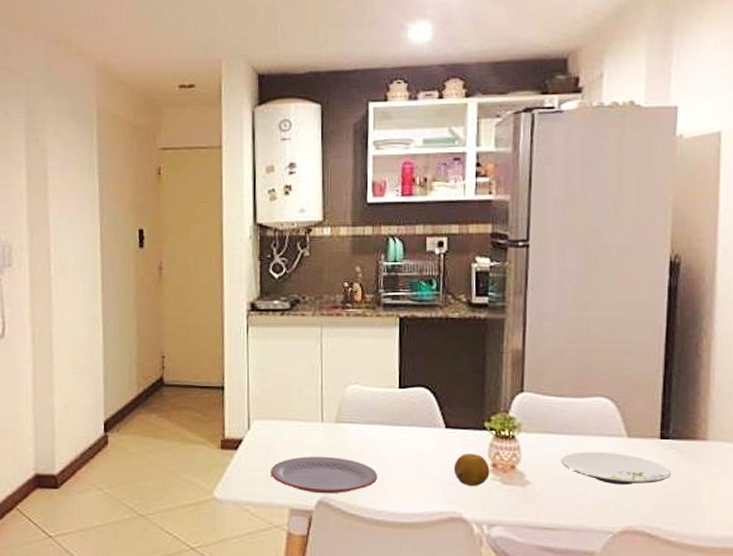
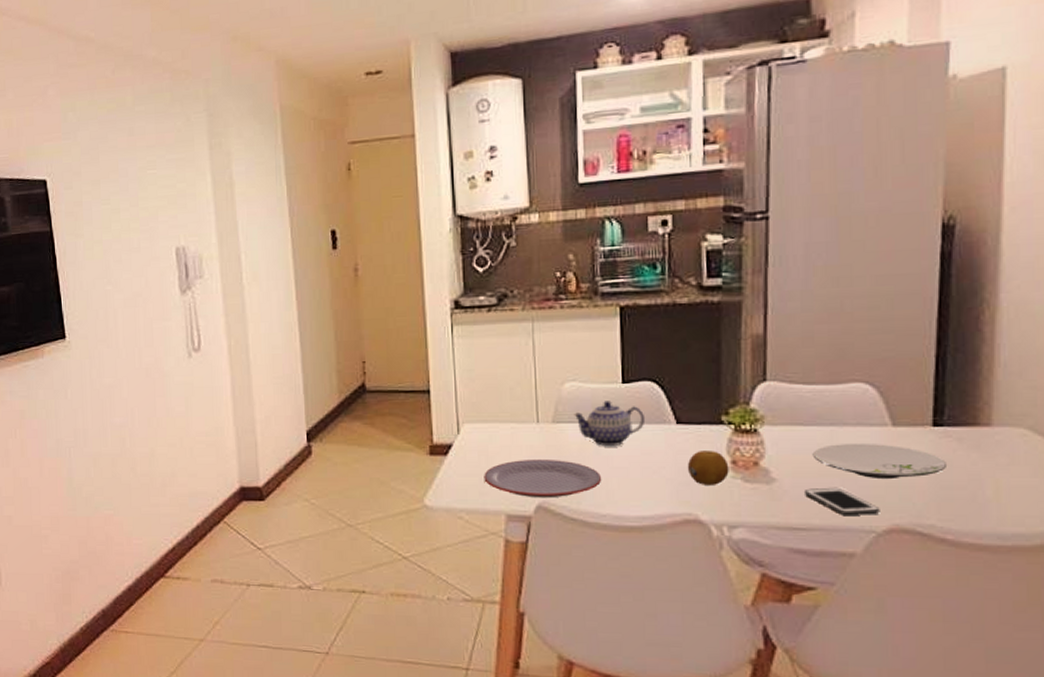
teapot: none [355,404,419,446] -> present [574,401,646,446]
cell phone: none [553,491,616,517] -> present [803,487,880,515]

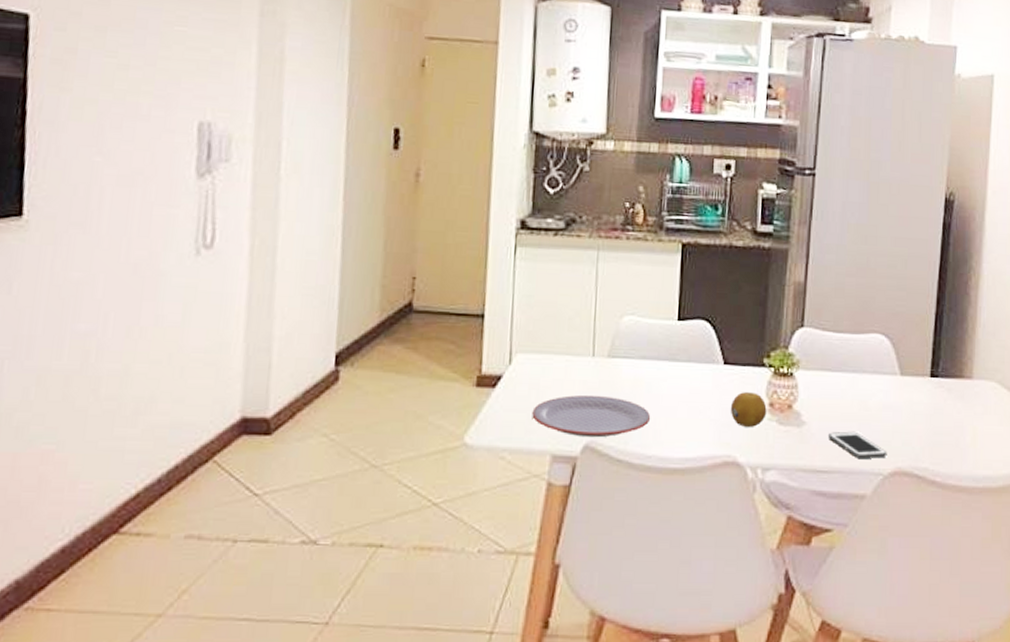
teapot: present [574,401,646,446] -> none [629,337,697,384]
plate: present [812,443,946,478] -> none [837,389,939,424]

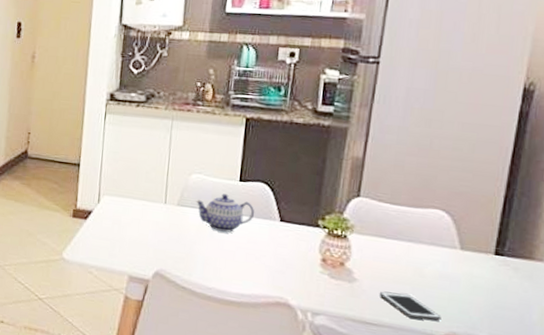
plate: present [532,394,651,438] -> none [114,232,212,268]
teapot: none [629,337,697,384] -> present [196,194,255,233]
fruit: present [730,392,767,427] -> none [284,246,319,277]

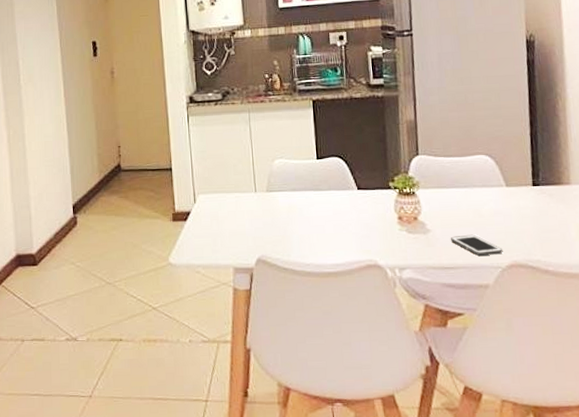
teapot: present [196,194,255,233] -> none [282,173,335,209]

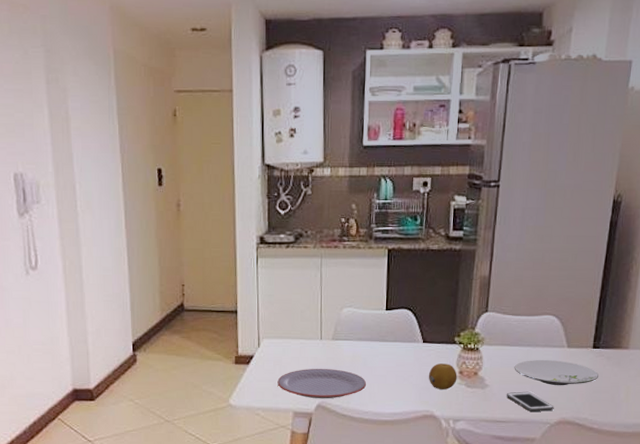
plate: none [215,221,306,253] -> present [277,368,367,399]
fruit: none [367,210,397,237] -> present [428,364,457,389]
plate: none [454,200,544,226] -> present [514,359,598,385]

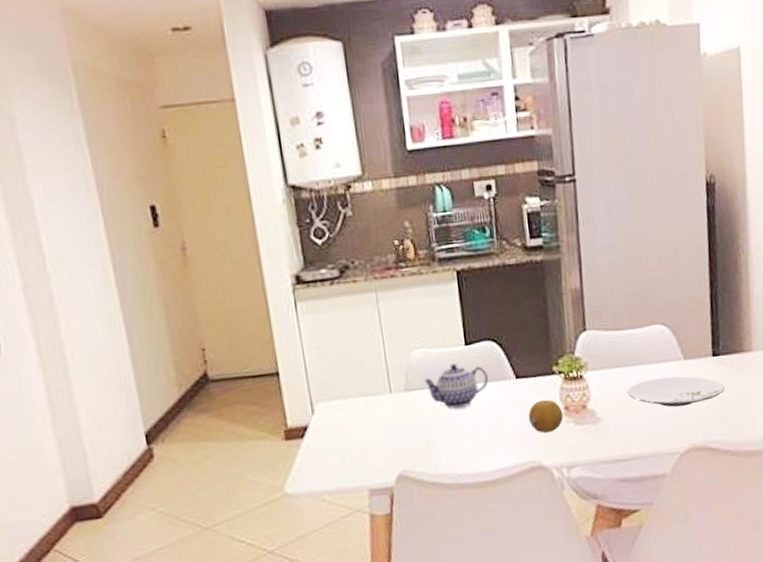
plate: present [277,368,367,399] -> none [343,427,456,469]
teapot: none [349,324,401,359] -> present [424,363,489,408]
cell phone: present [506,391,554,411] -> none [623,418,681,443]

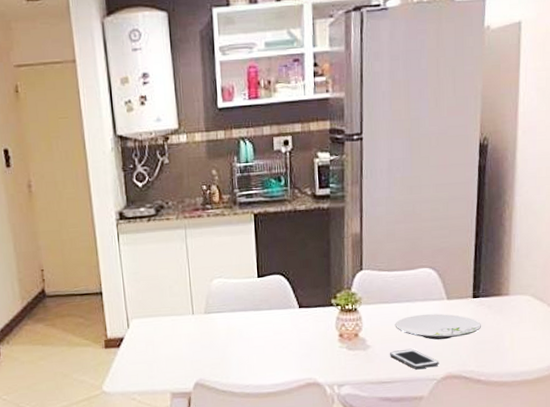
teapot: present [424,363,489,408] -> none [221,292,276,330]
fruit: present [528,399,563,433] -> none [307,327,338,355]
cell phone: none [623,418,681,443] -> present [389,348,439,369]

